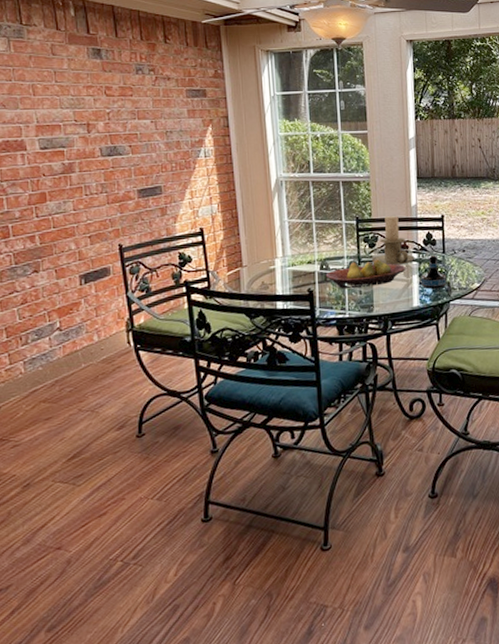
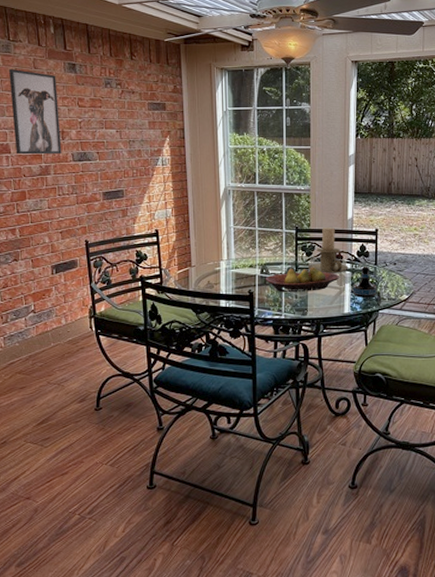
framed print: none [21,55,87,152] -> present [8,68,62,155]

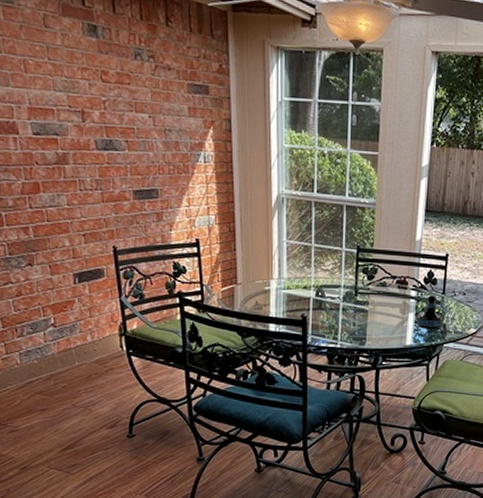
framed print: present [8,68,62,155] -> none [11,24,82,140]
fruit bowl: present [265,266,339,293] -> none [320,292,403,320]
candle holder: present [307,228,348,273] -> none [368,248,414,301]

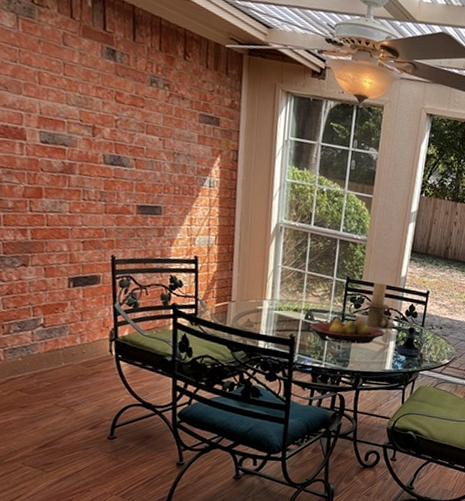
fruit bowl: none [320,292,403,320] -> present [309,317,385,344]
candle holder: none [368,248,414,301] -> present [354,281,395,330]

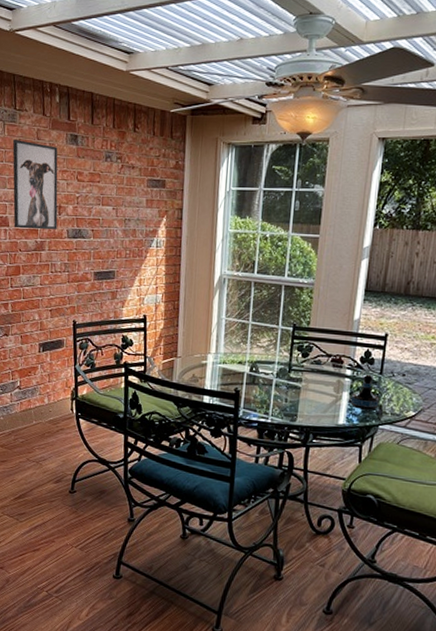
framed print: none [29,38,92,153] -> present [12,139,58,230]
fruit bowl: present [309,317,385,344] -> none [254,368,337,397]
candle holder: present [354,281,395,330] -> none [302,327,349,379]

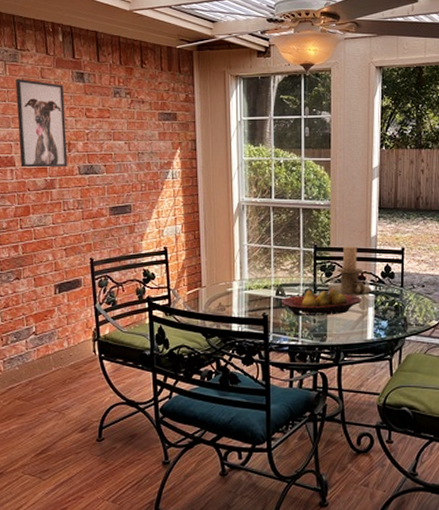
fruit bowl: none [254,368,337,397] -> present [281,288,362,317]
candle holder: none [302,327,349,379] -> present [327,246,372,296]
tequila bottle: present [350,374,380,410] -> none [376,288,403,323]

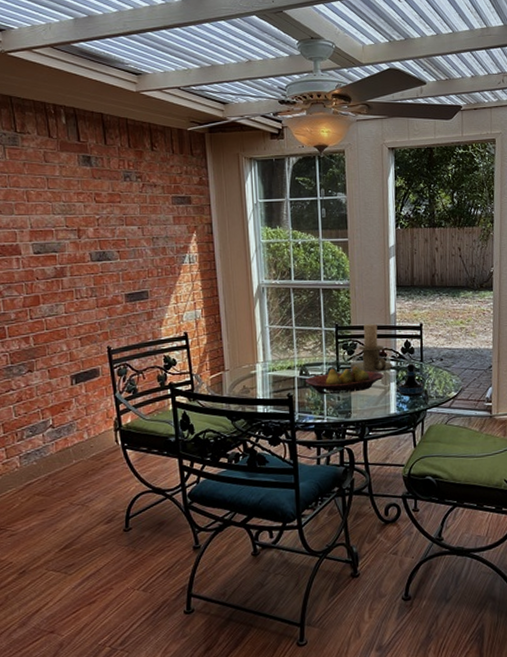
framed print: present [15,78,68,168] -> none [16,162,78,256]
tequila bottle: none [376,288,403,323] -> present [398,363,424,397]

